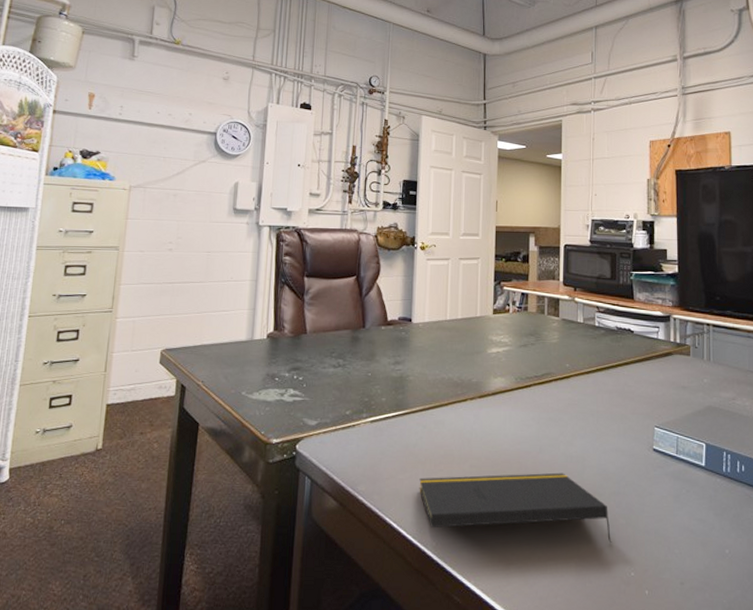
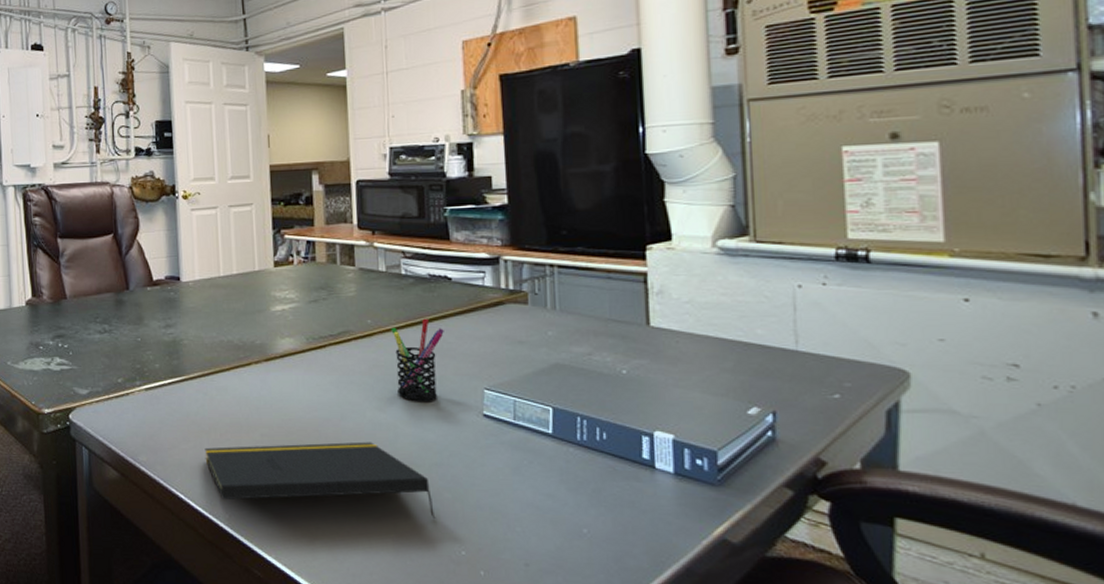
pen holder: none [585,364,626,438] -> present [391,318,444,402]

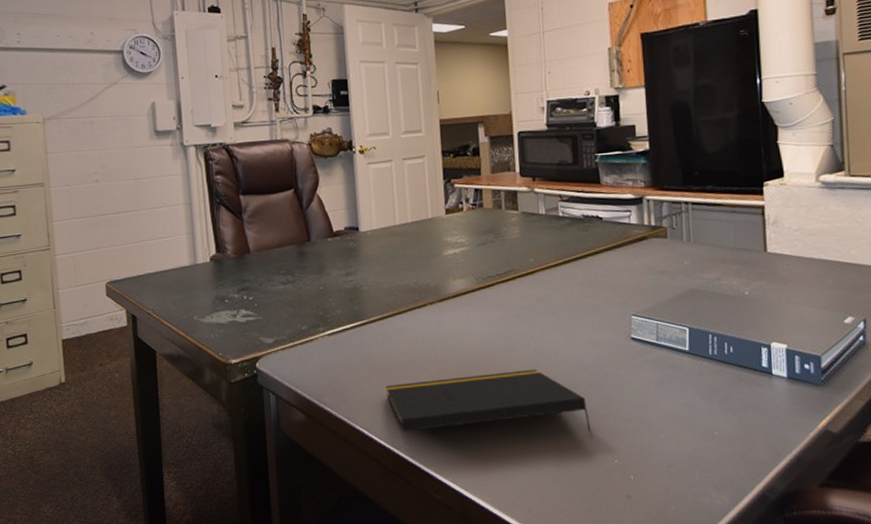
pen holder: present [391,318,444,402] -> none [551,255,597,331]

